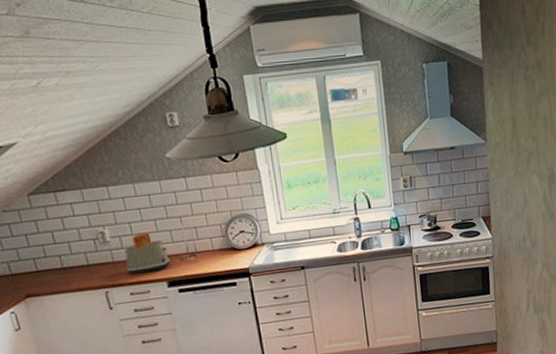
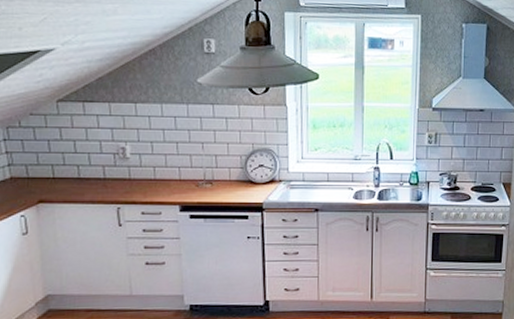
toaster: present [125,232,170,274] -> none [142,153,186,193]

